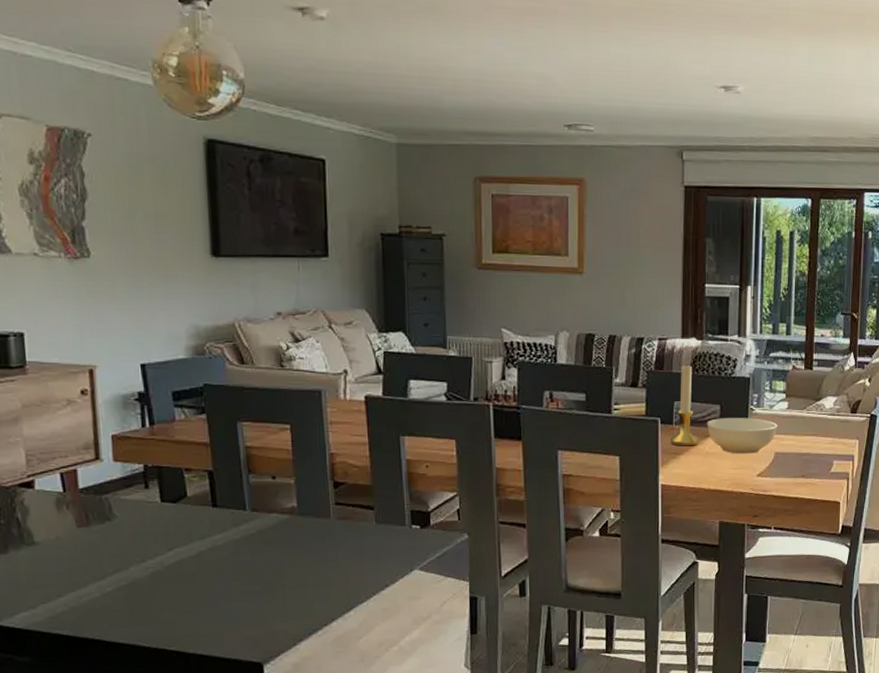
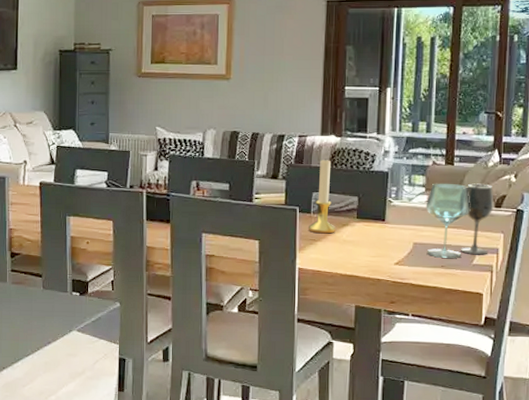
bowl: present [706,418,778,454] -> none [344,209,417,243]
wine glass: none [786,388,829,467] -> present [425,183,471,258]
wine glass: none [820,388,850,463] -> present [461,183,494,255]

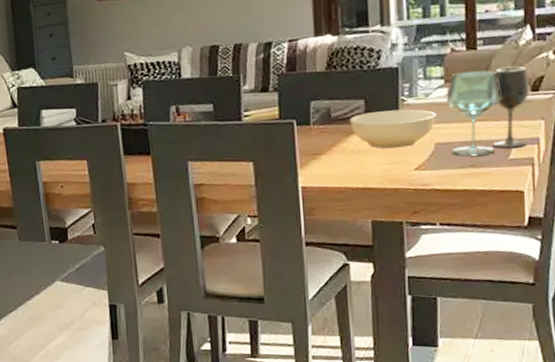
candle holder: present [308,159,335,234] -> none [308,62,341,147]
bowl: none [344,209,417,243] -> present [349,109,437,149]

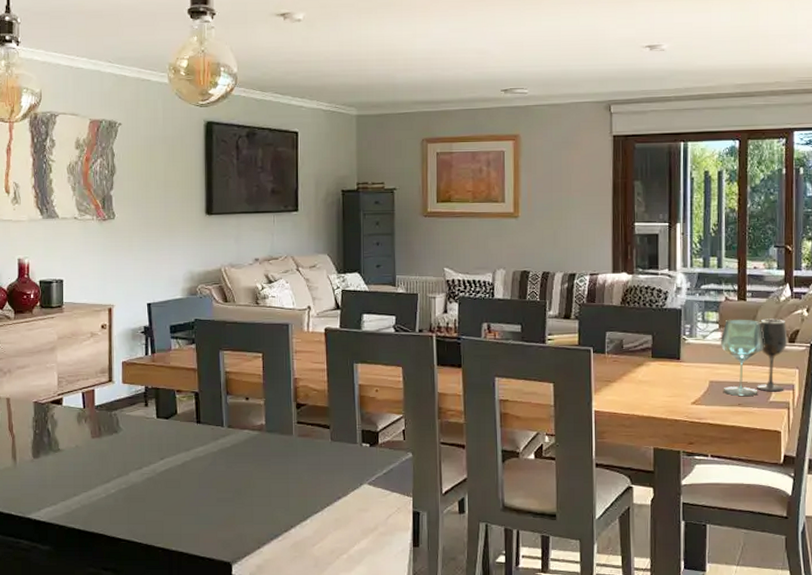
bowl: present [349,109,437,149] -> none [639,347,712,382]

